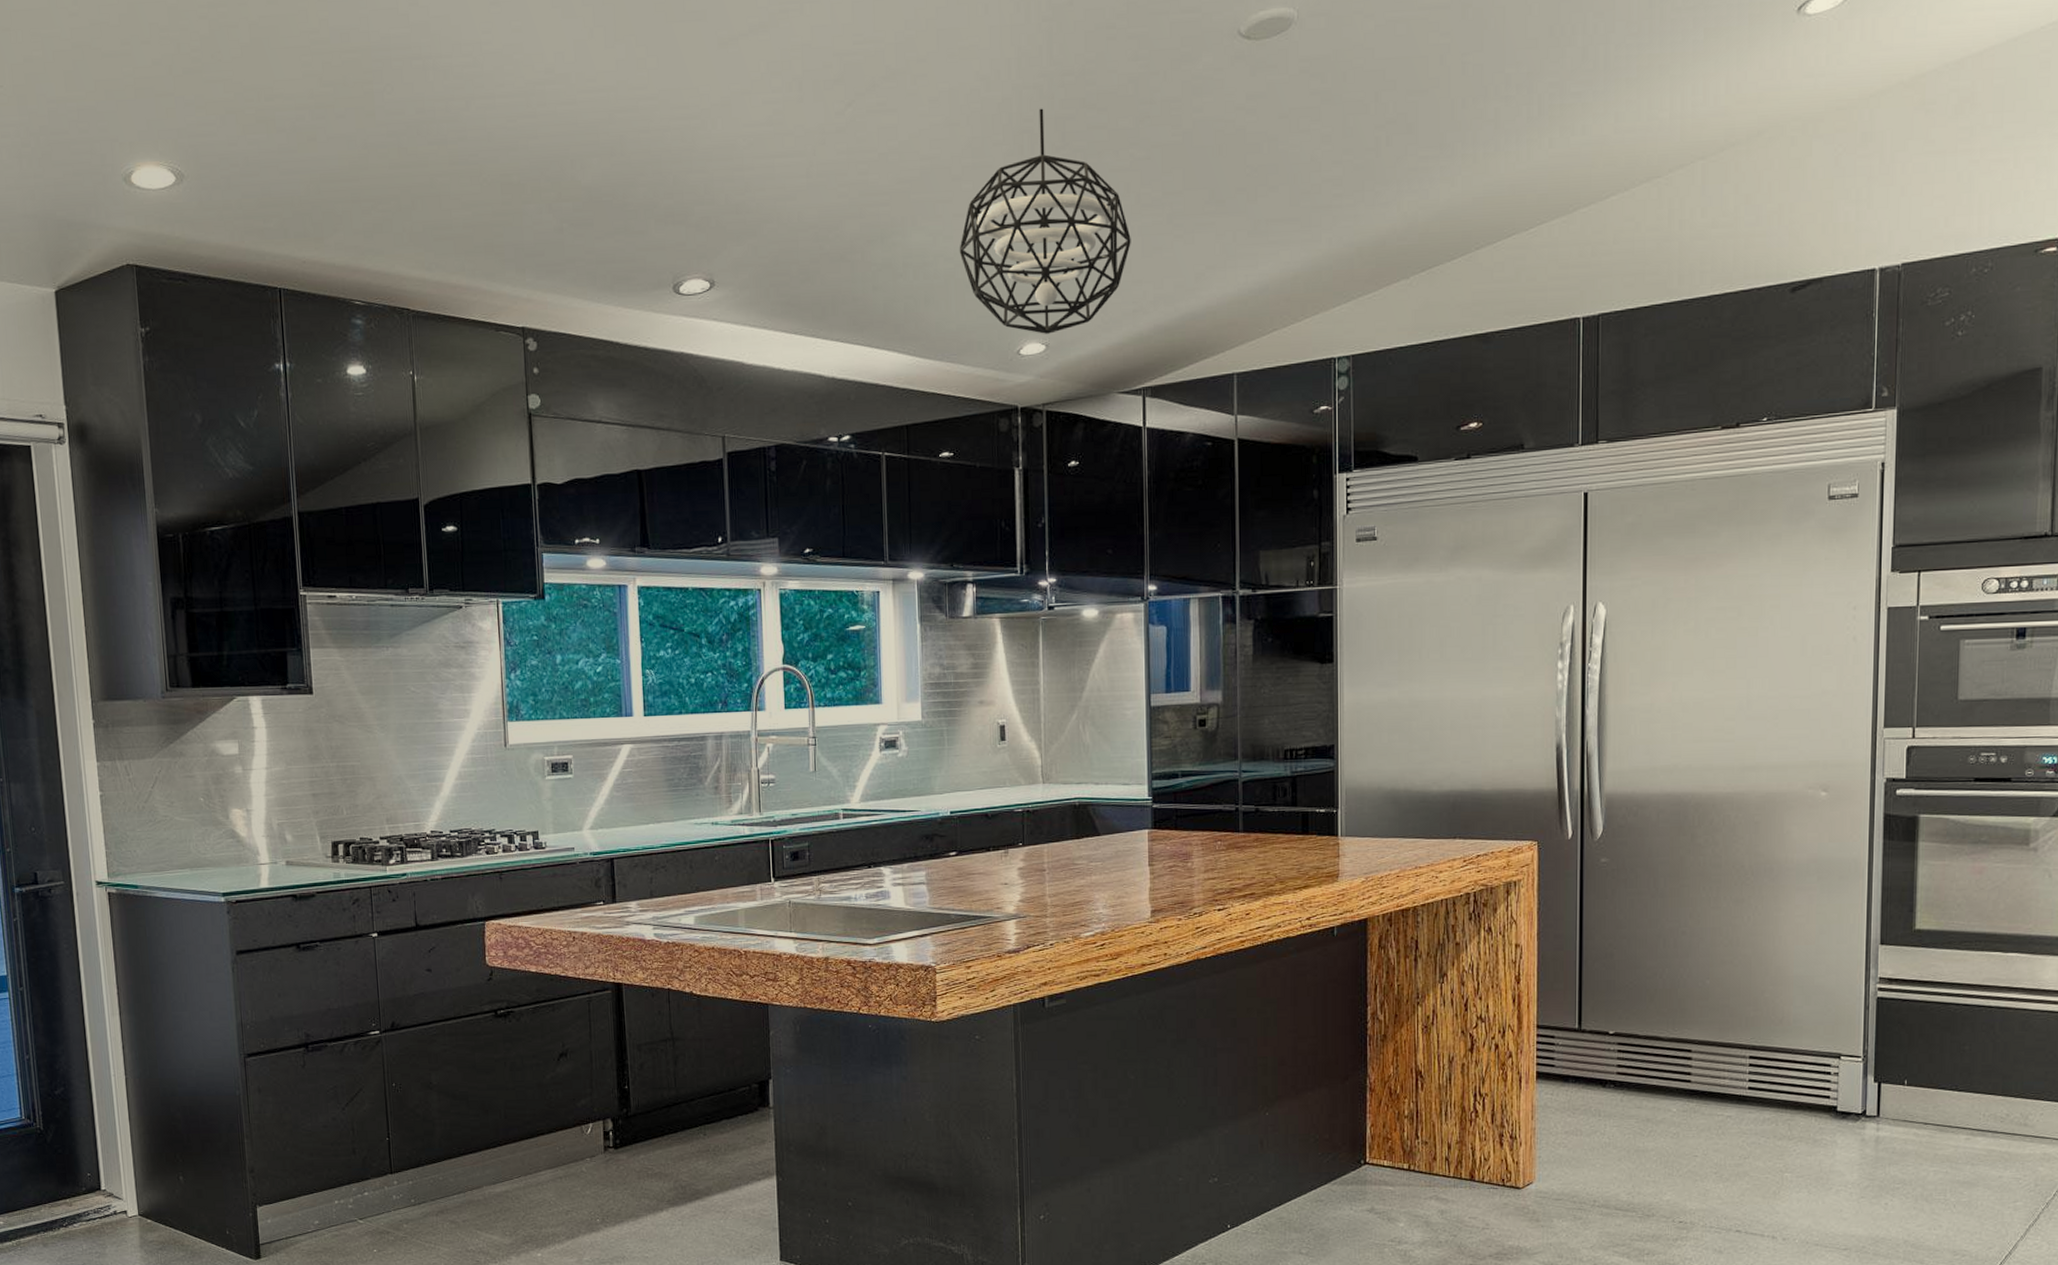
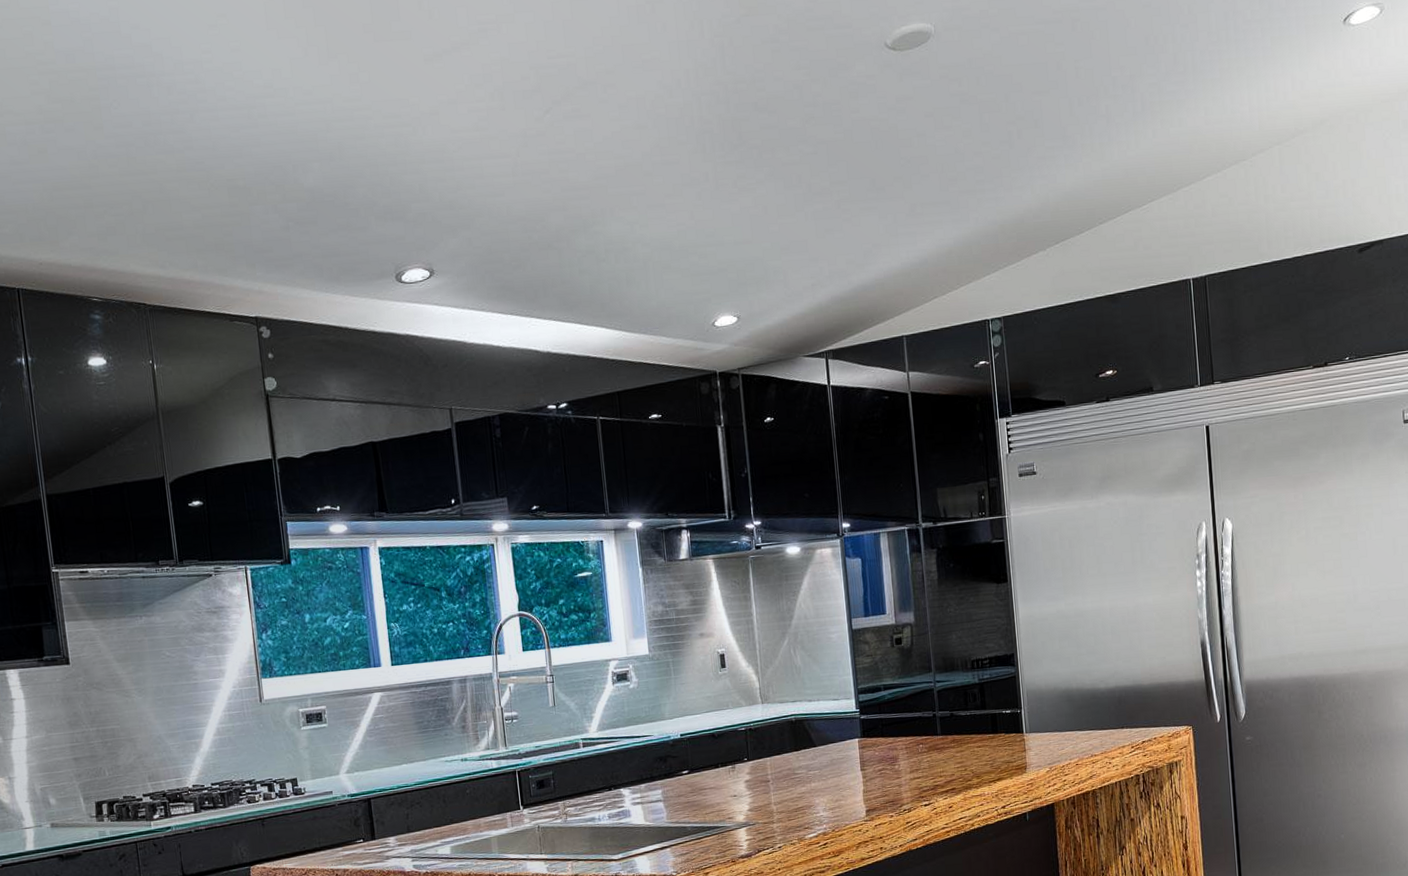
pendant light: present [959,108,1131,334] -> none [654,112,806,308]

